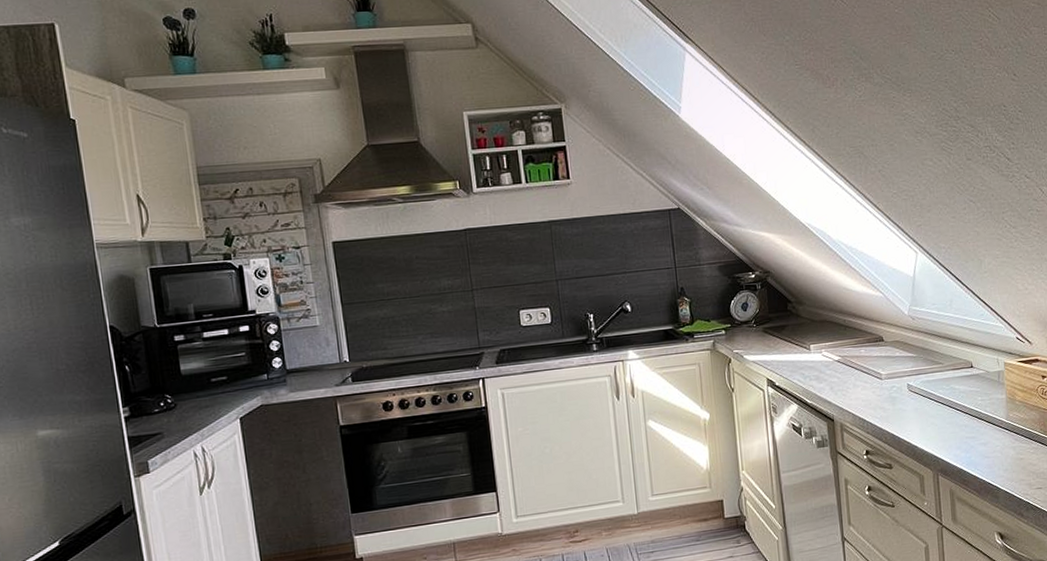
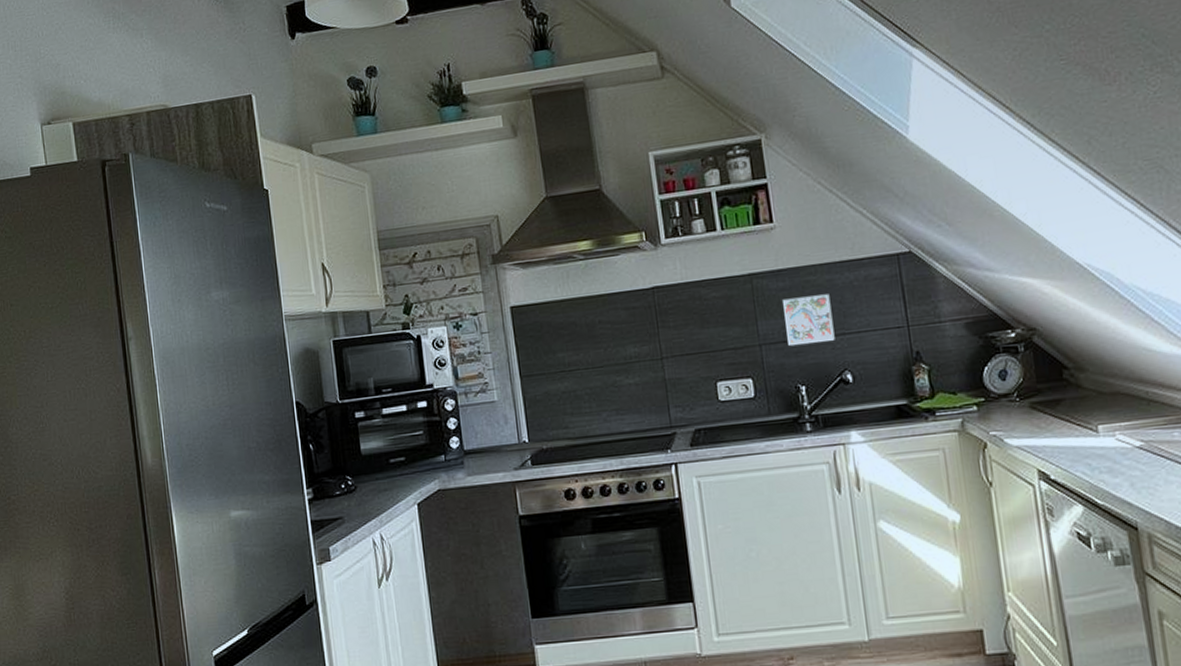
decorative tile: none [575,240,618,282] -> present [781,294,835,347]

